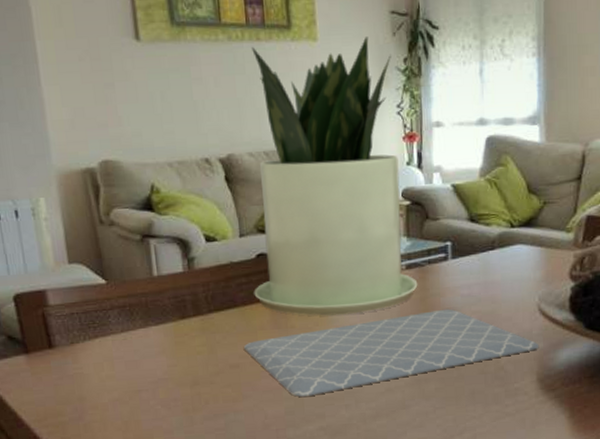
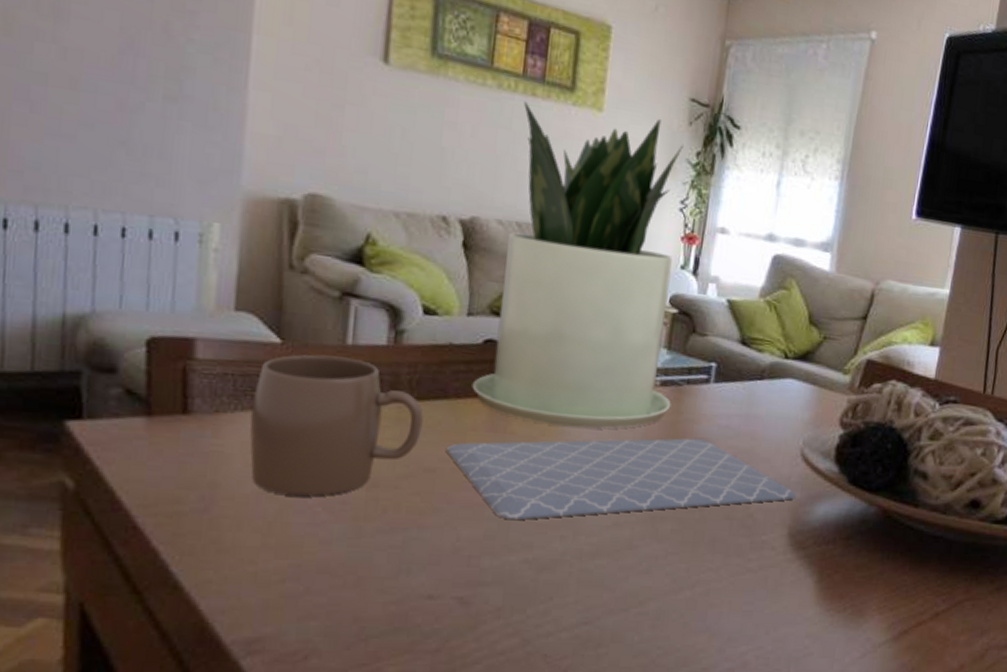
mug: none [94,286,223,399] -> present [249,354,424,496]

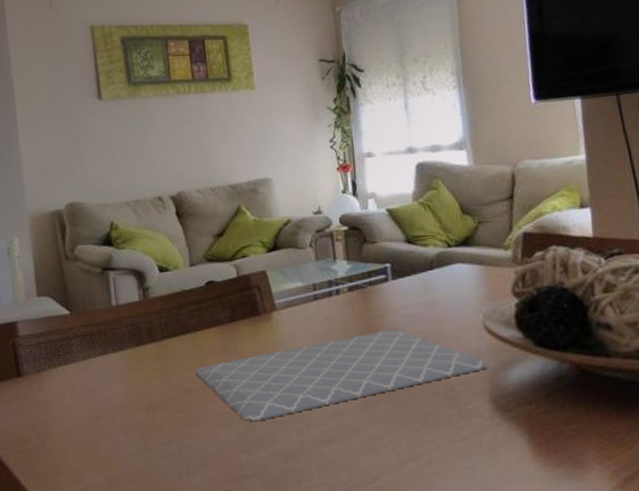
mug: present [249,354,424,496] -> none [58,315,176,426]
planter: present [472,102,684,429] -> none [198,82,361,340]

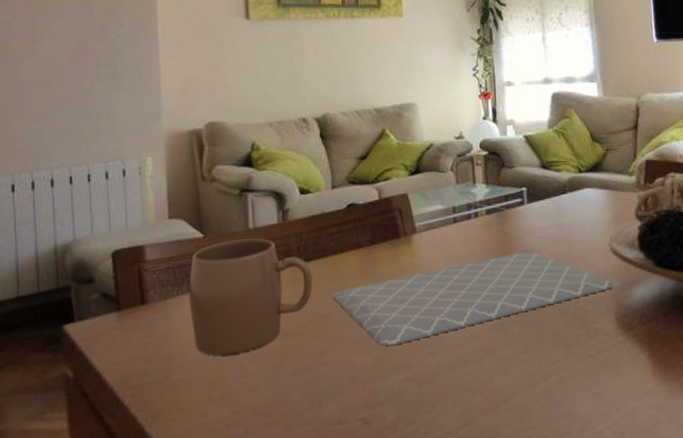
mug: none [58,315,176,426] -> present [188,238,313,356]

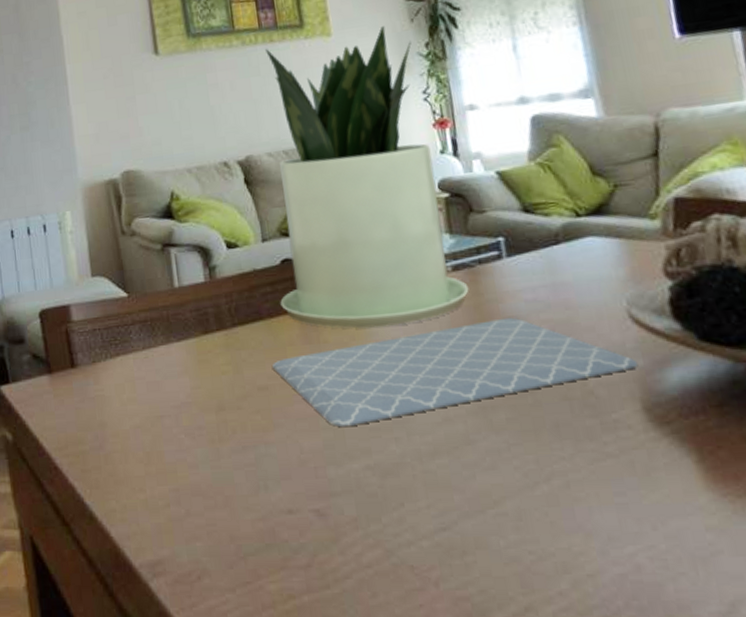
mug: present [188,238,313,356] -> none [116,298,249,426]
planter: none [344,13,498,262] -> present [266,26,469,329]

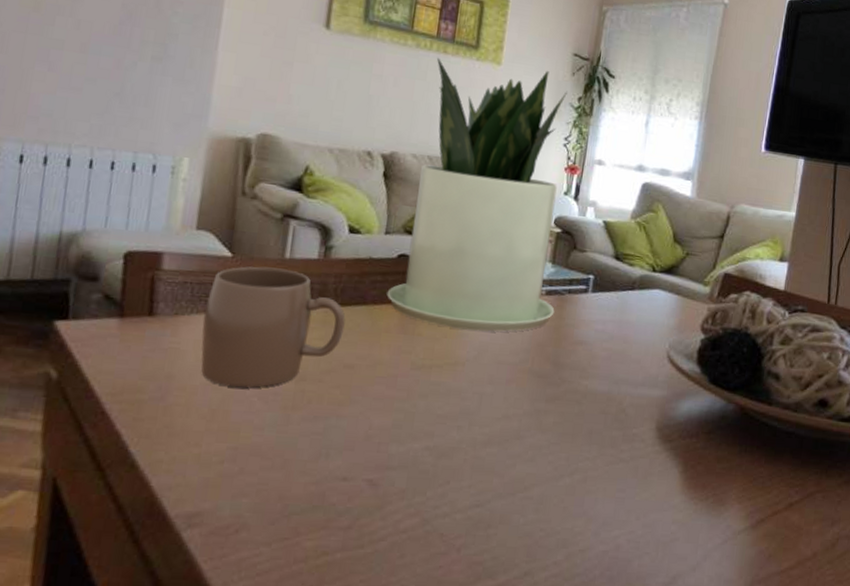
mug: none [116,298,249,426] -> present [201,266,346,388]
placemat: present [271,317,638,428] -> none [363,341,663,412]

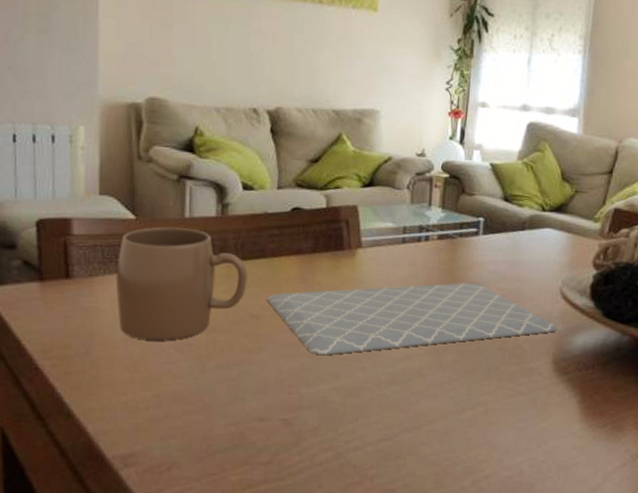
placemat: none [363,341,663,412] -> present [266,282,558,356]
planter: present [387,58,568,332] -> none [284,9,447,278]

